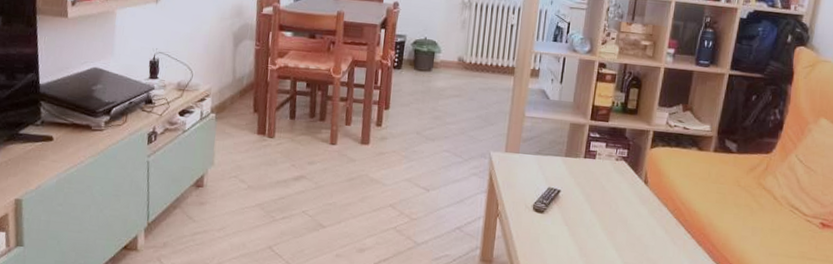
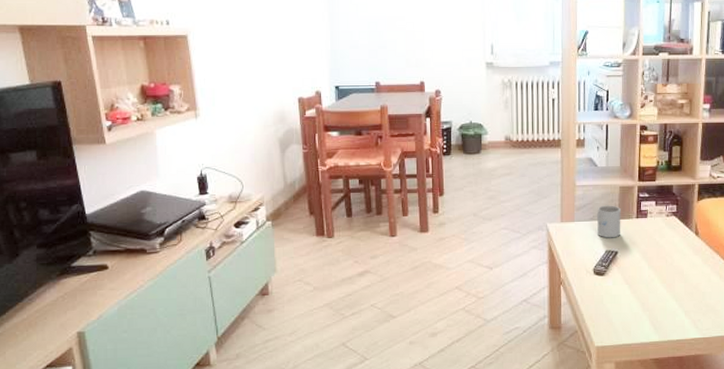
mug: none [542,140,569,176] -> present [596,205,621,238]

